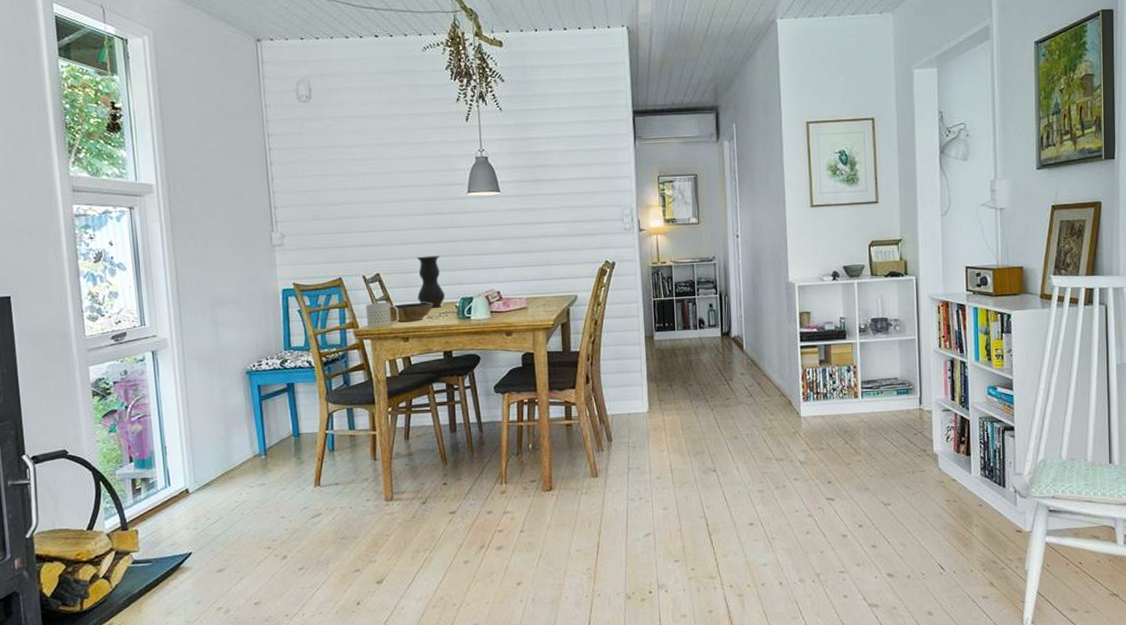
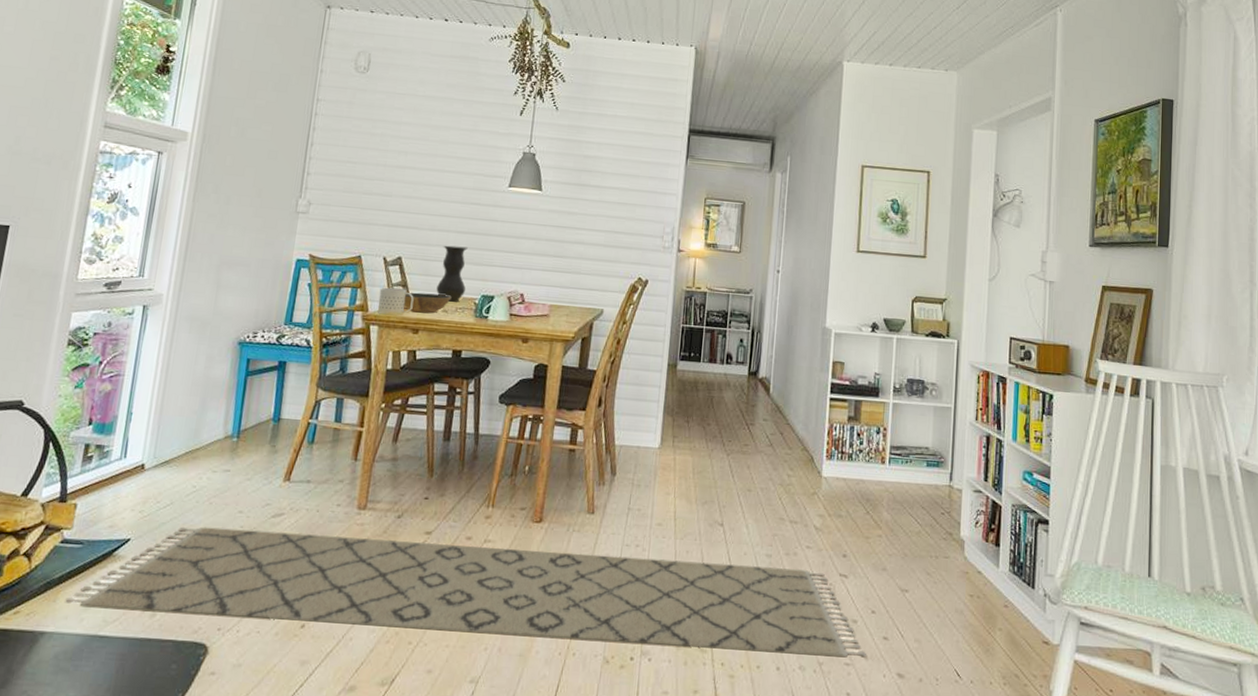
rug: none [149,499,859,612] -> present [65,526,867,658]

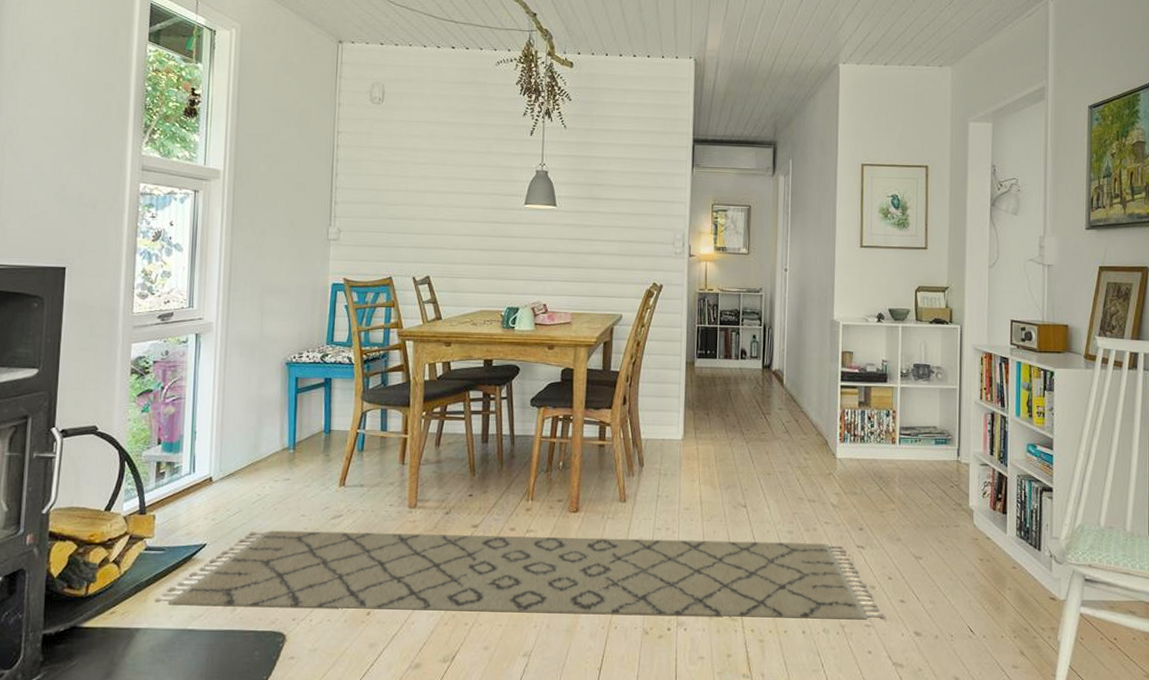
mug: present [378,287,414,316] -> none [411,305,444,331]
bowl: present [404,292,452,314] -> none [436,308,479,328]
vase: present [436,245,468,302] -> none [464,262,491,315]

